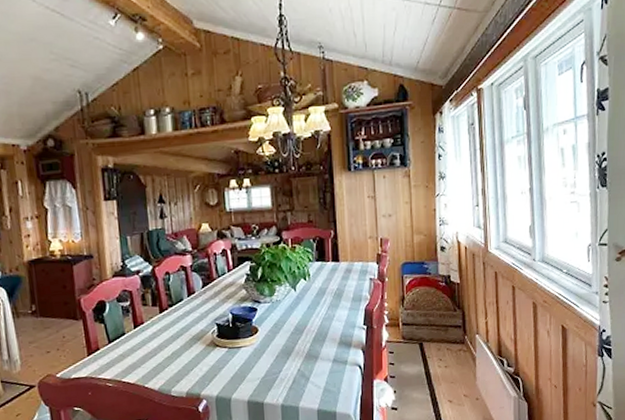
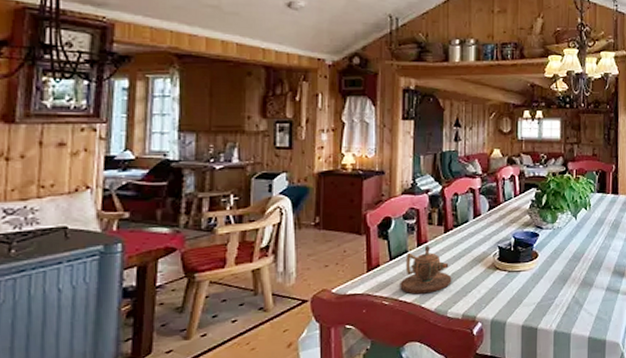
teapot: none [121,327,172,375] -> present [400,246,452,294]

